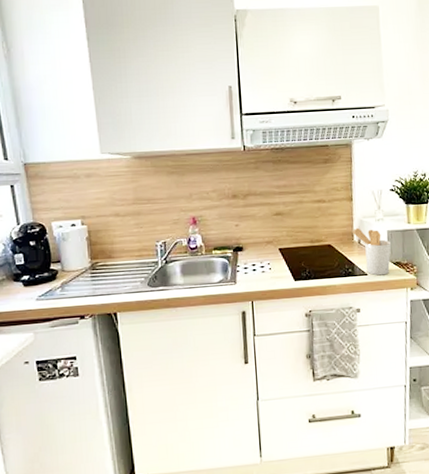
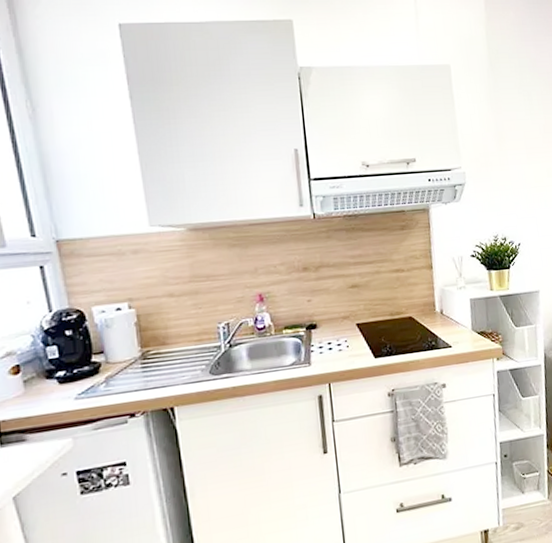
utensil holder: present [351,227,391,276] -> none [433,297,475,348]

